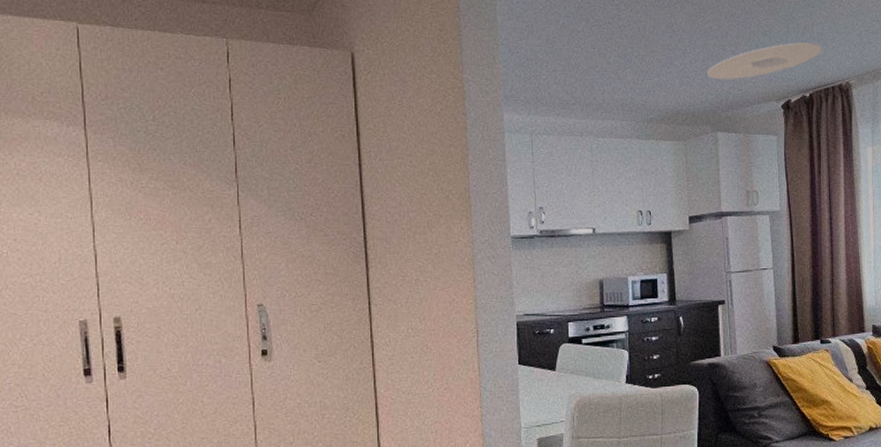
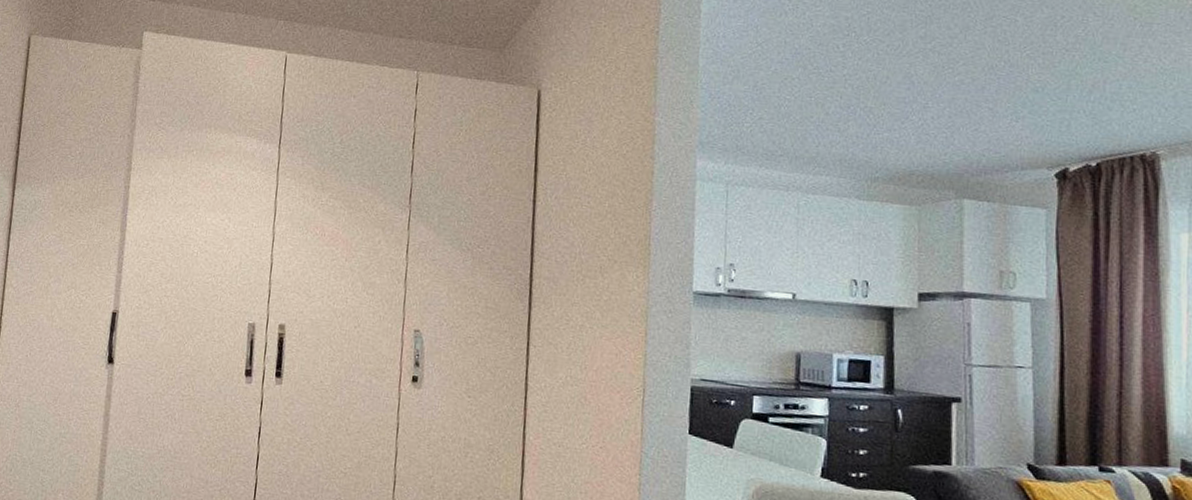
ceiling light: present [707,42,822,80] -> none [954,102,1118,141]

